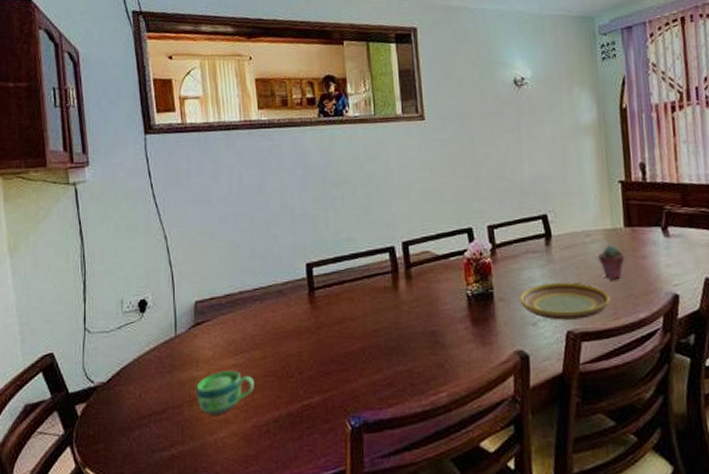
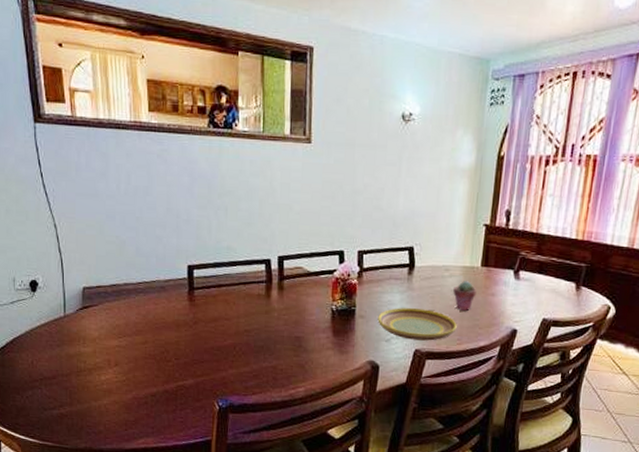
cup: present [196,370,254,416] -> none [83,349,135,386]

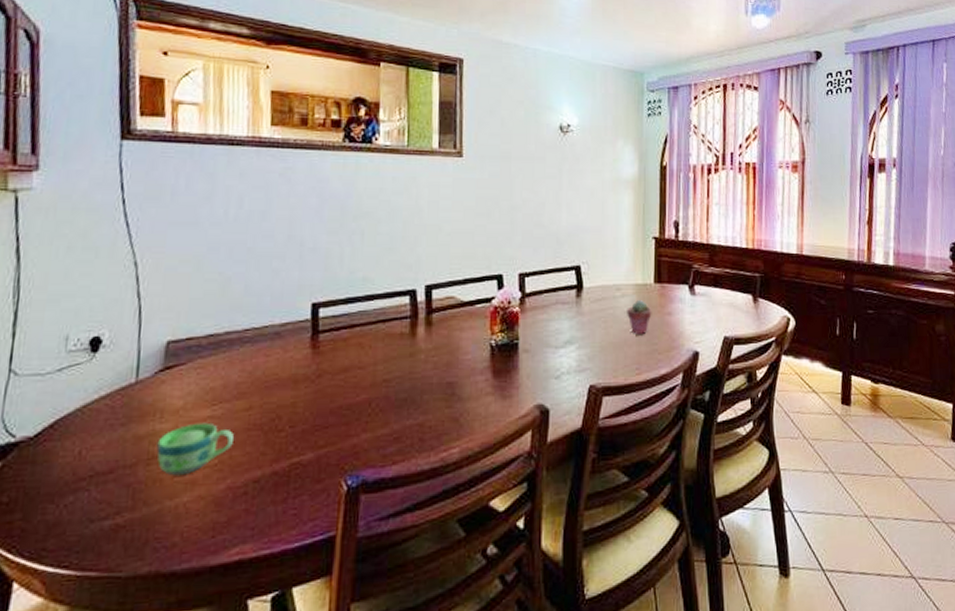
cup: none [83,349,135,386] -> present [156,422,234,476]
plate: present [378,308,457,341] -> none [545,336,634,374]

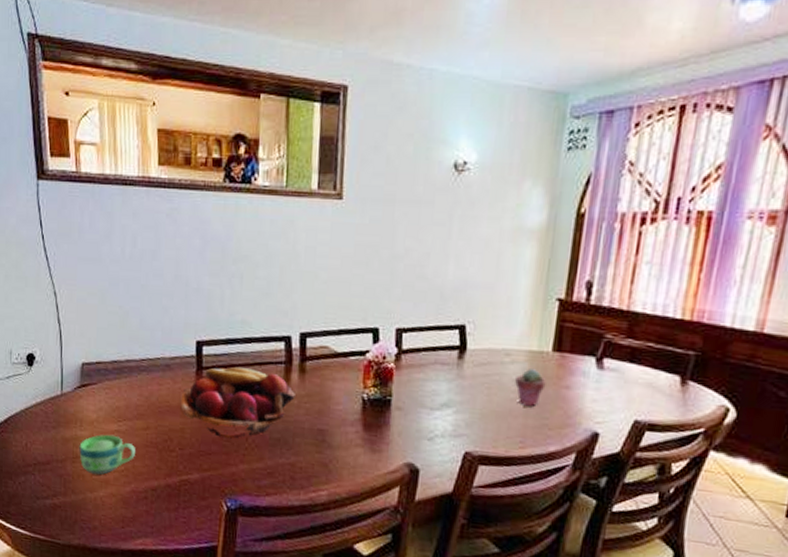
fruit basket: none [291,326,422,406] -> present [180,366,295,439]

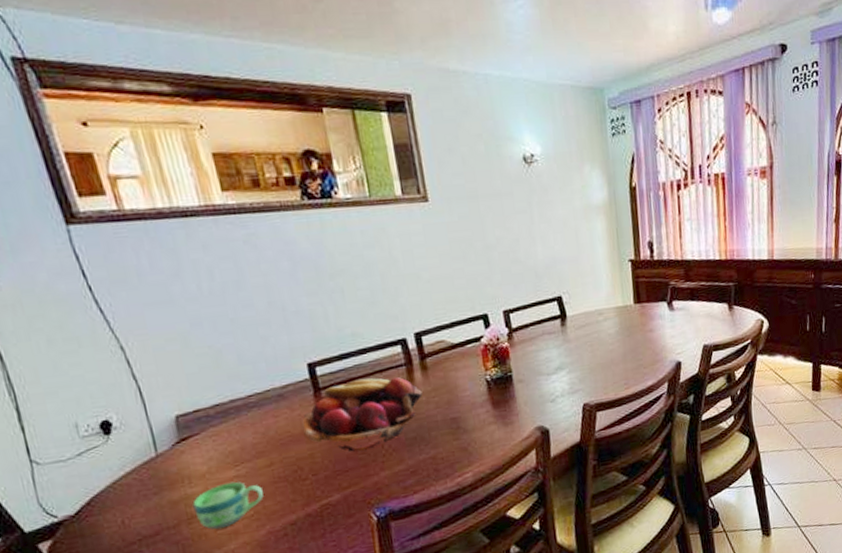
potted succulent: present [515,369,546,407] -> none [610,321,635,354]

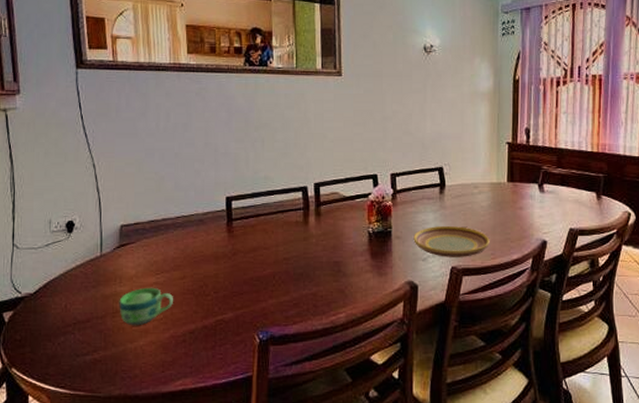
fruit basket: present [302,377,423,452] -> none [214,215,313,278]
plate: none [537,359,622,395] -> present [413,226,490,257]

